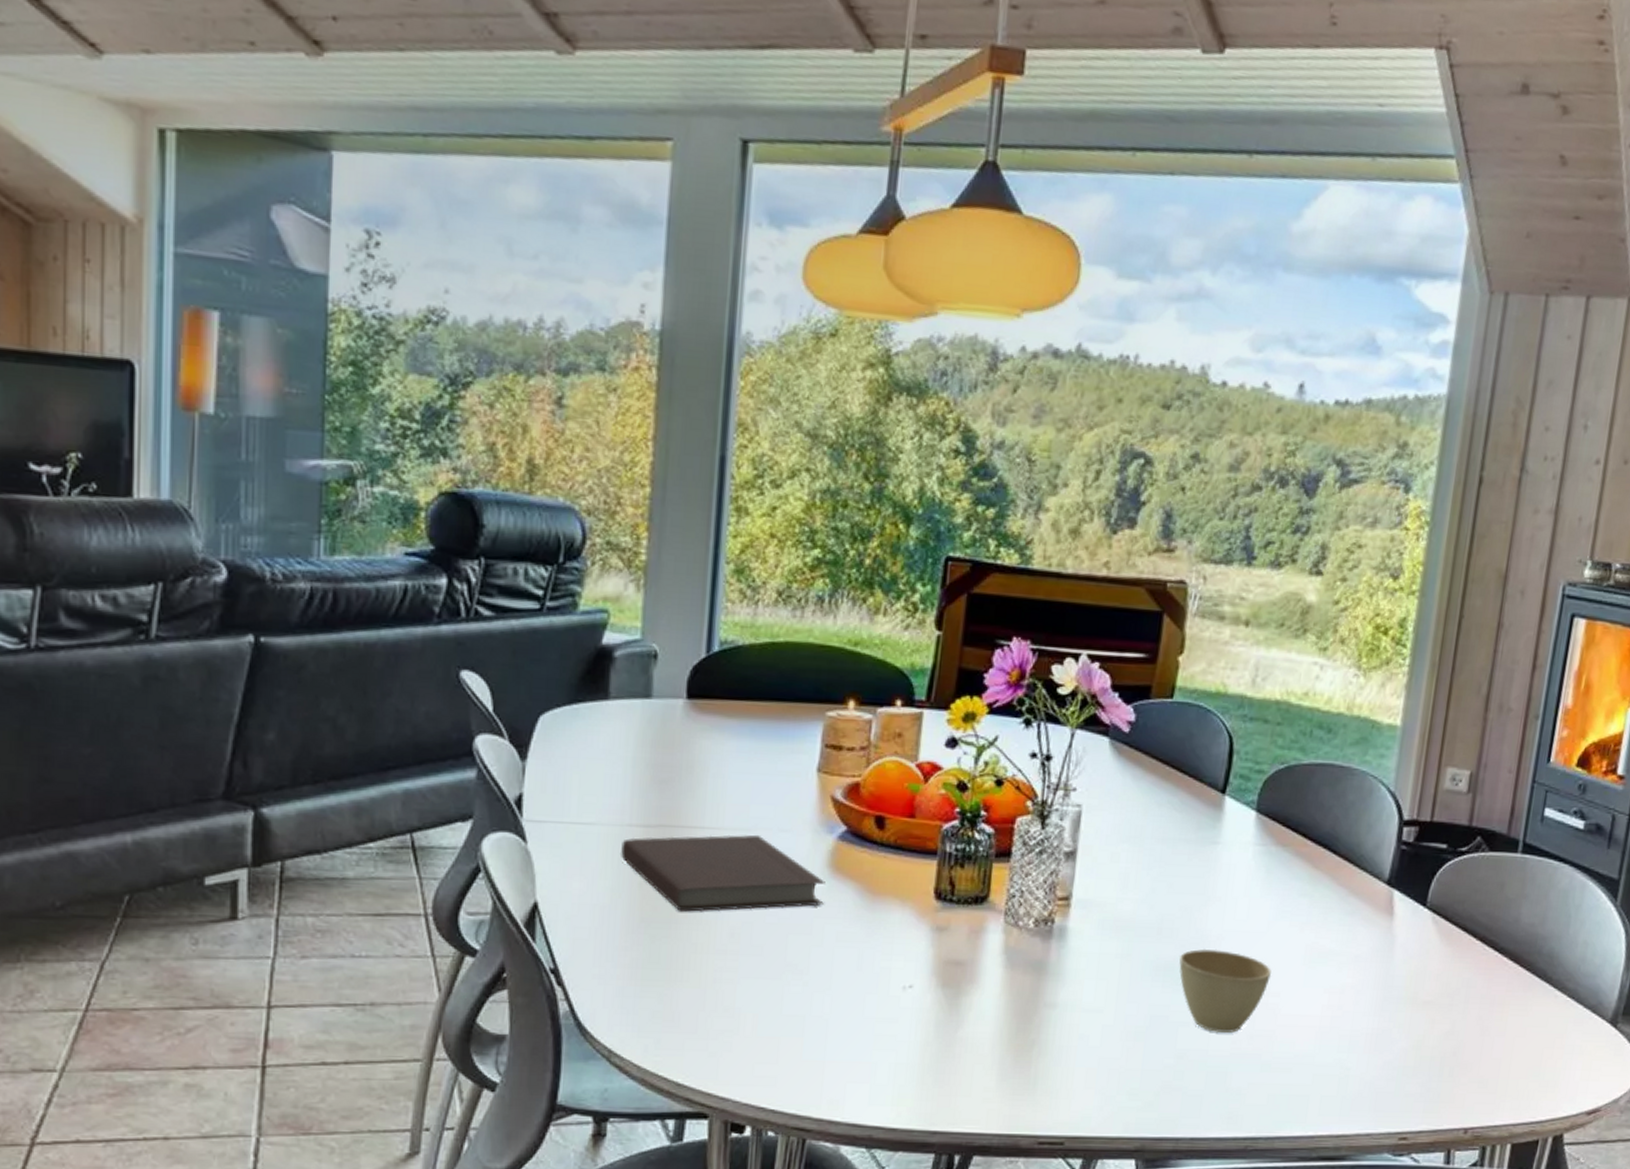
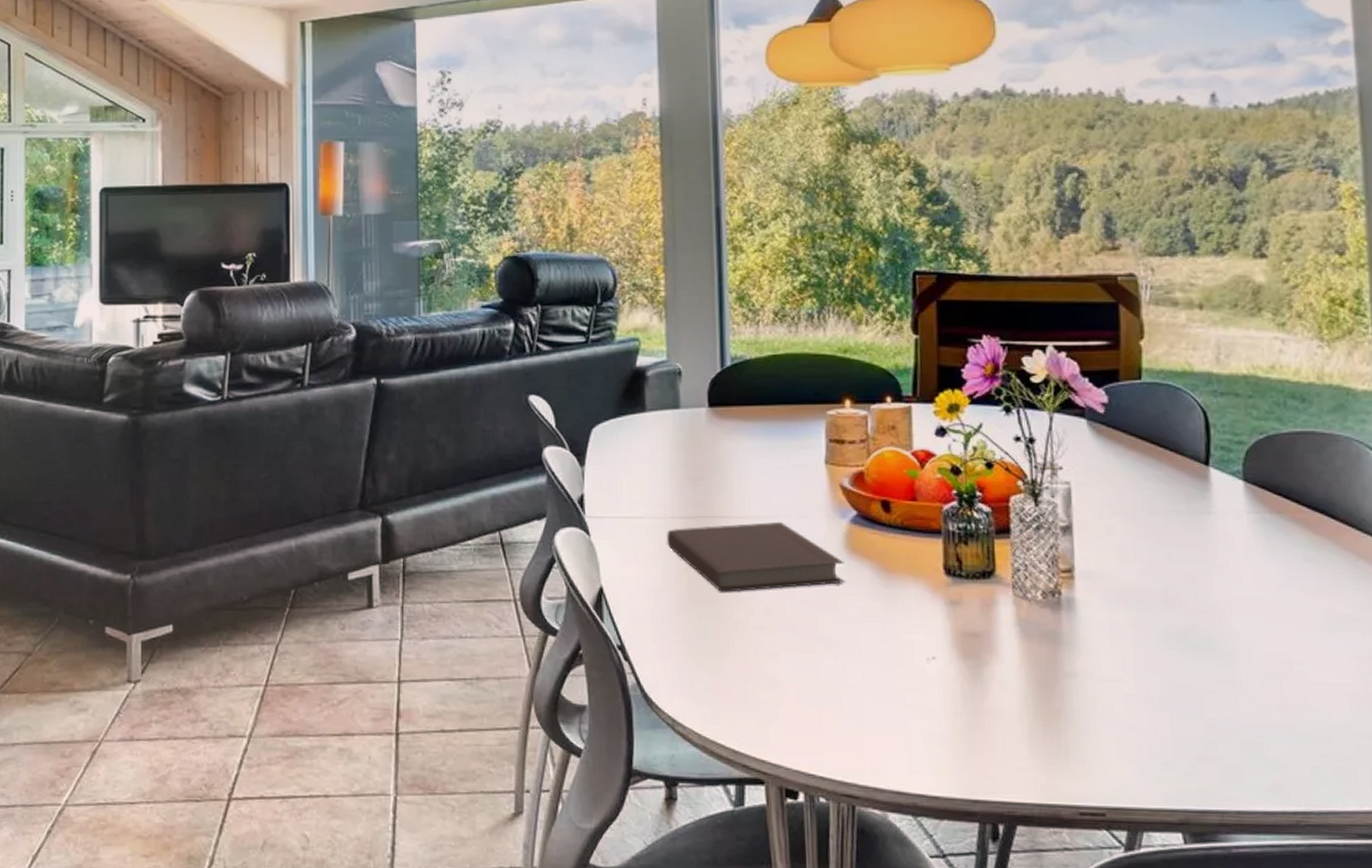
cup: present [1179,948,1271,1033] -> none [1191,616,1290,701]

